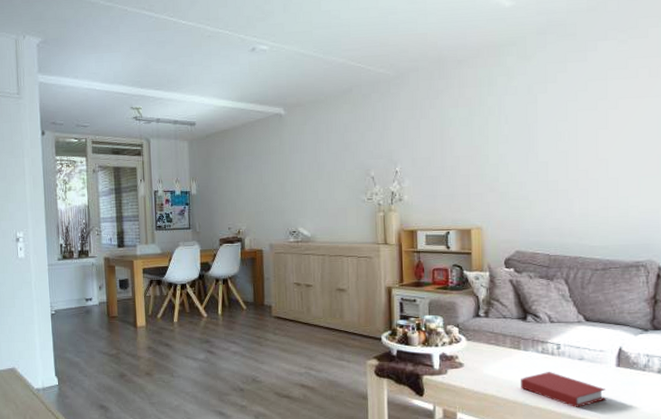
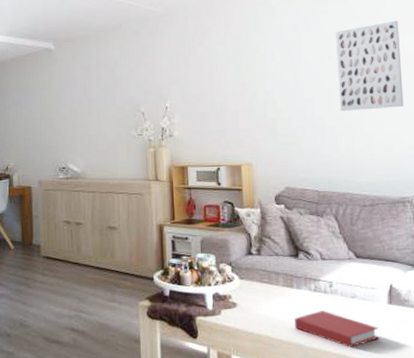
wall art: none [574,80,643,174] -> present [336,20,404,111]

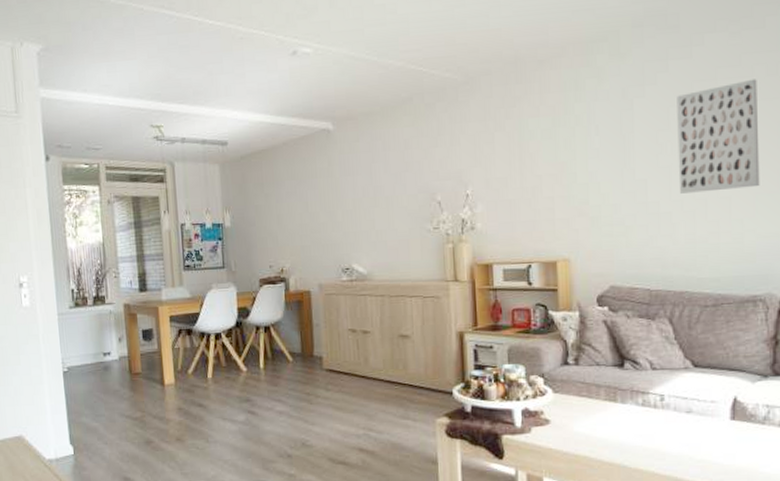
book: present [295,311,379,347] -> none [618,427,718,469]

